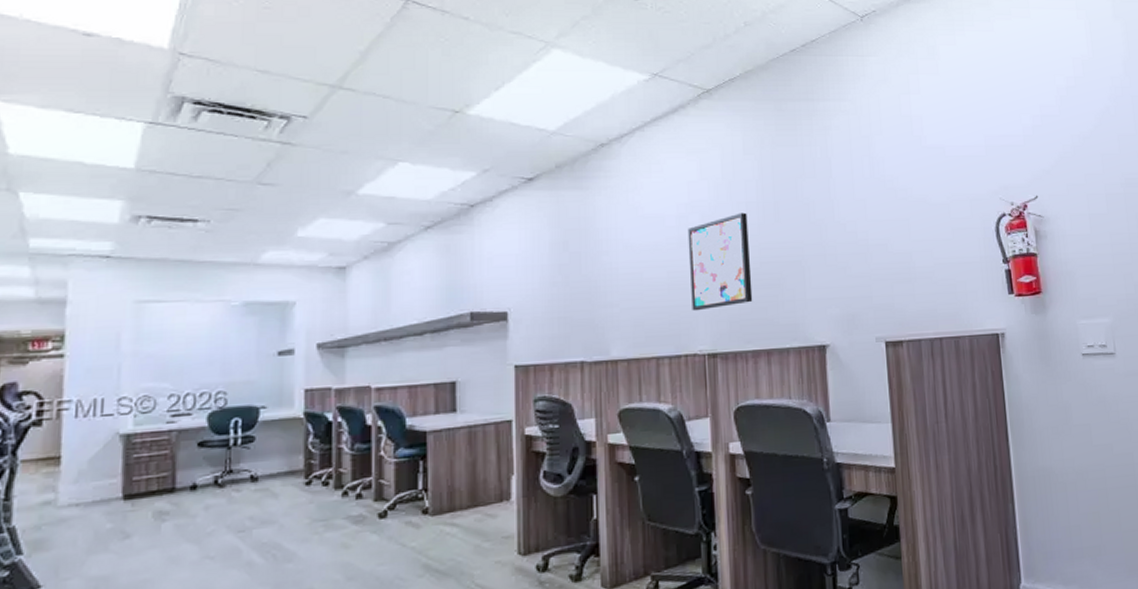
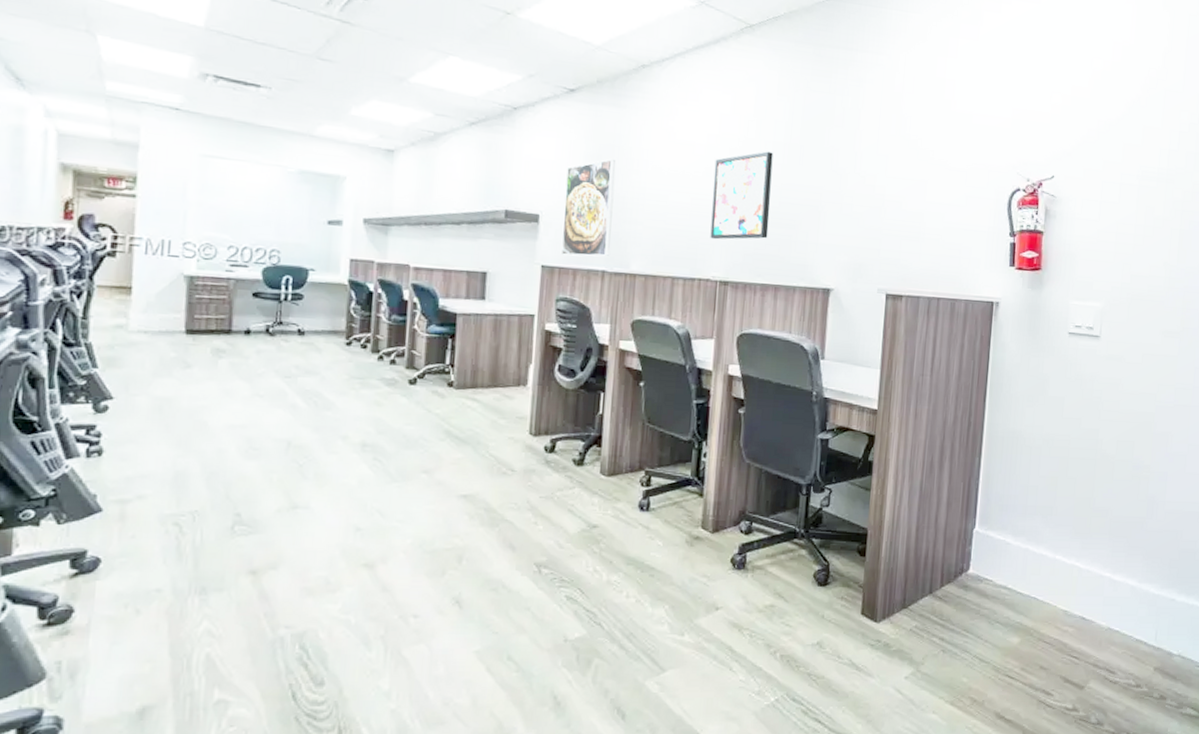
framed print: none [533,243,588,351] -> present [562,158,616,257]

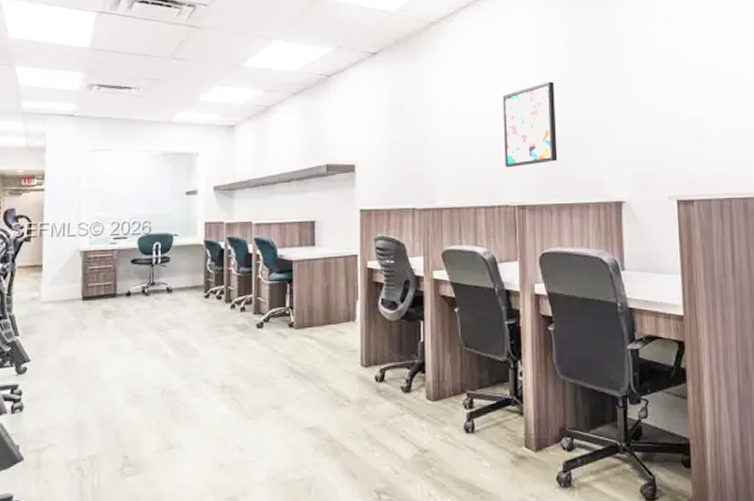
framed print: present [562,158,616,257] -> none [375,107,418,198]

